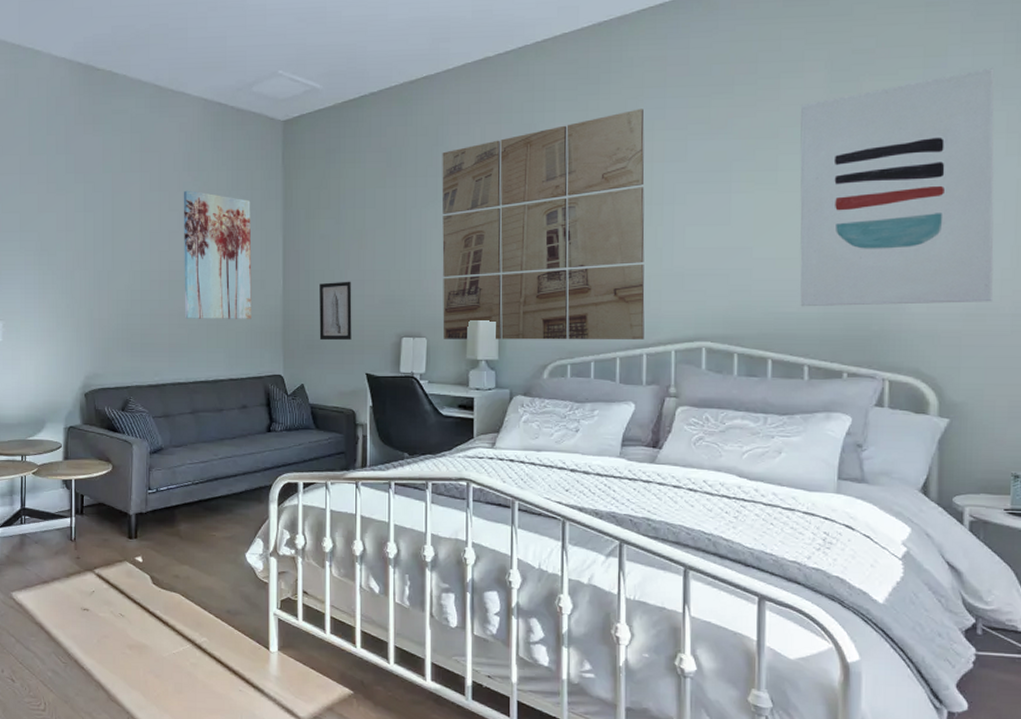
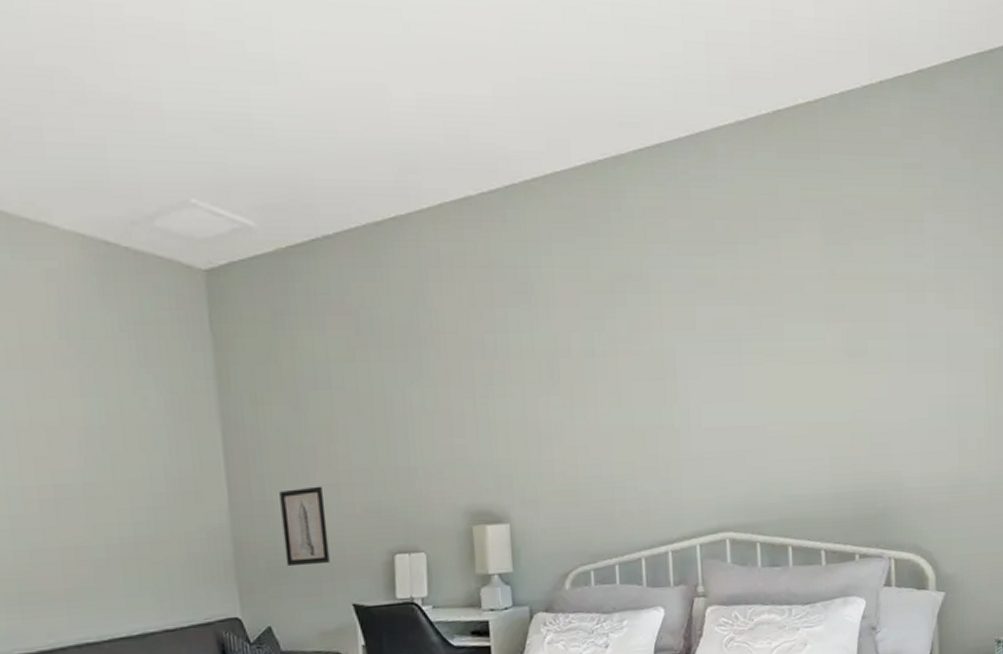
wall art: present [183,190,252,319] -> none [62,367,188,552]
wall art: present [442,108,645,340] -> none [424,267,668,552]
wall art: present [800,68,995,307] -> none [801,236,973,488]

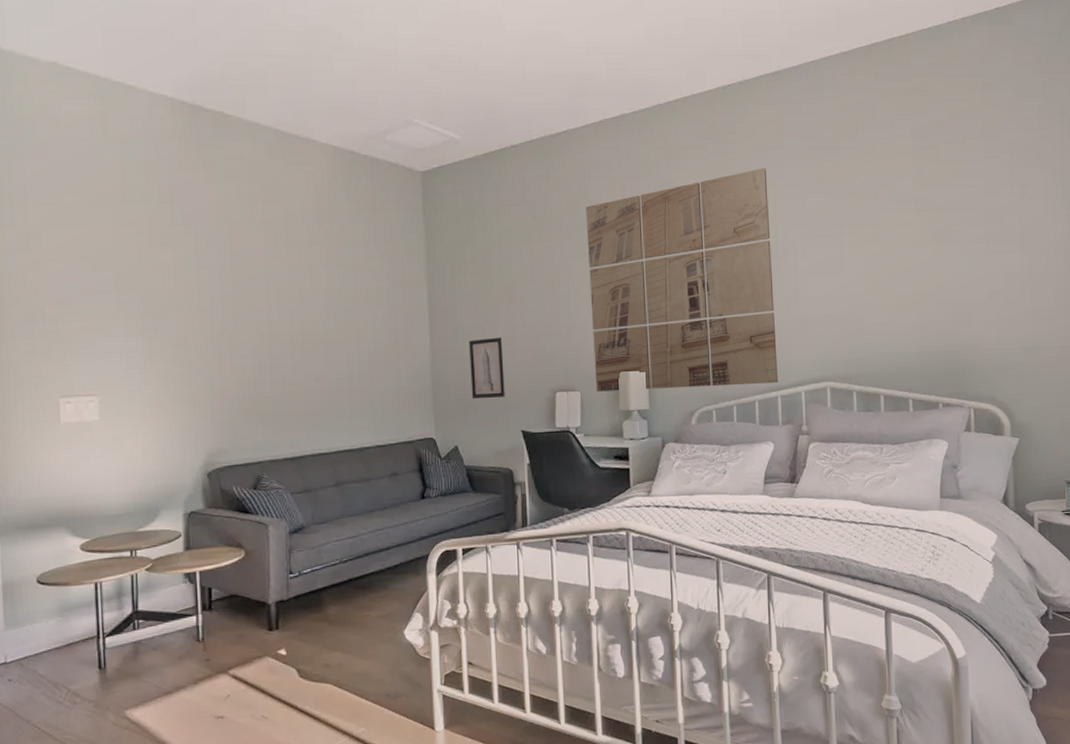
wall art: none [424,267,668,552] -> present [585,168,778,392]

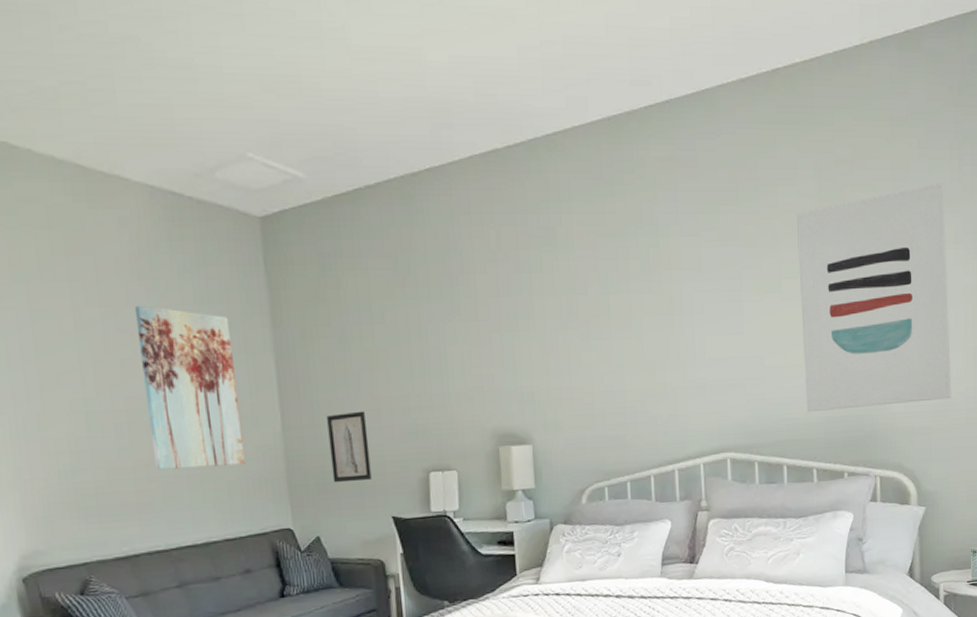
wall art: none [314,244,398,384] -> present [134,305,245,470]
wall art: present [585,168,778,392] -> none [455,213,675,470]
wall art: none [894,141,1044,347] -> present [797,183,952,413]

